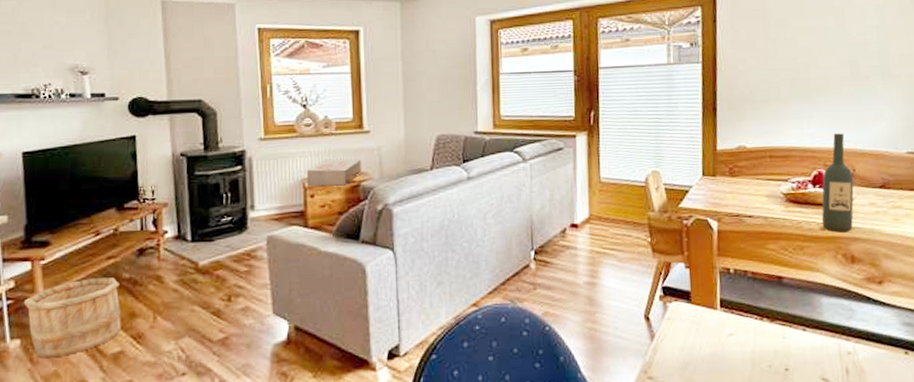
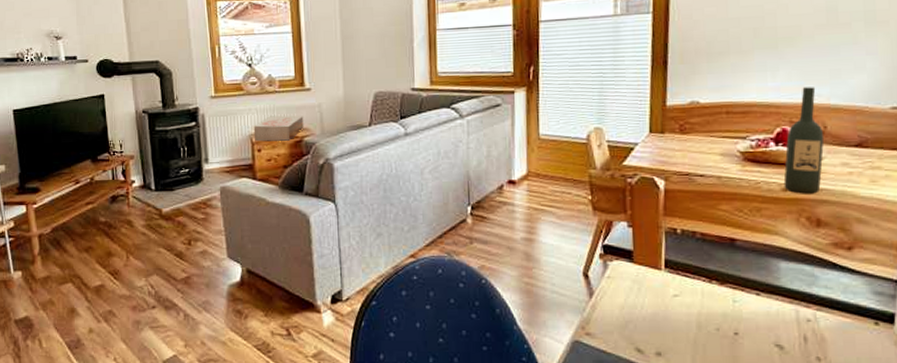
wooden bucket: present [23,277,121,358] -> none [22,221,101,288]

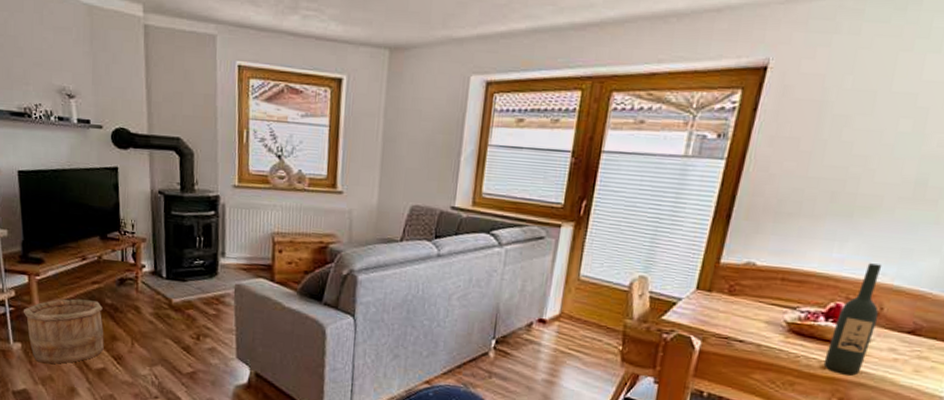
wooden bucket: none [22,221,101,288] -> present [23,298,104,364]
decorative box: present [253,115,304,142] -> none [276,216,332,245]

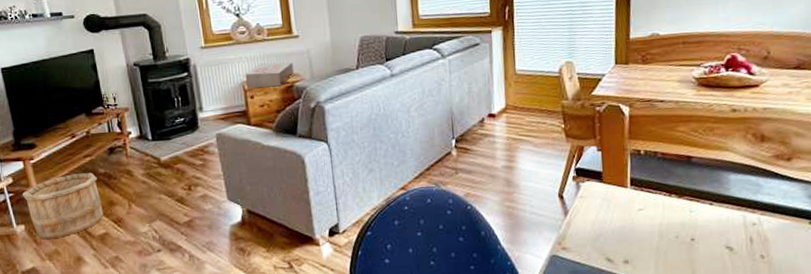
decorative box: none [276,216,332,245] -> present [245,62,294,88]
wine bottle: present [823,263,882,377] -> none [733,16,768,115]

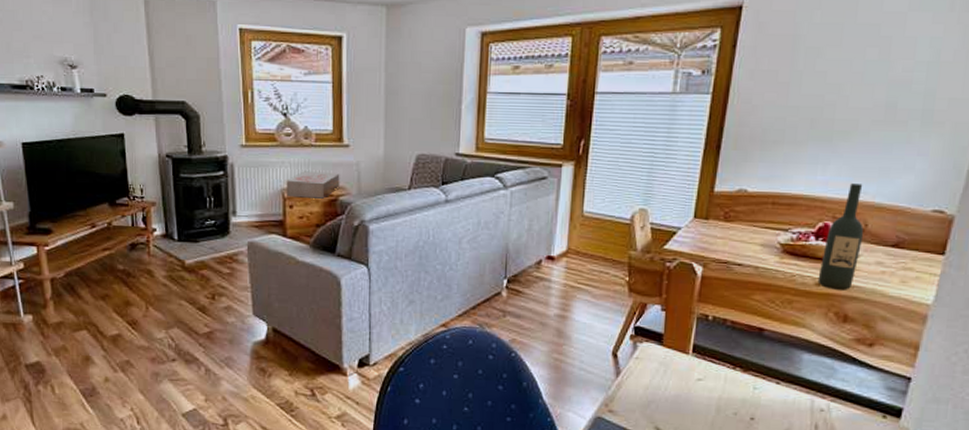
wooden bucket: present [22,173,104,239] -> none [32,266,118,334]
wine bottle: none [733,16,768,115] -> present [817,183,864,292]

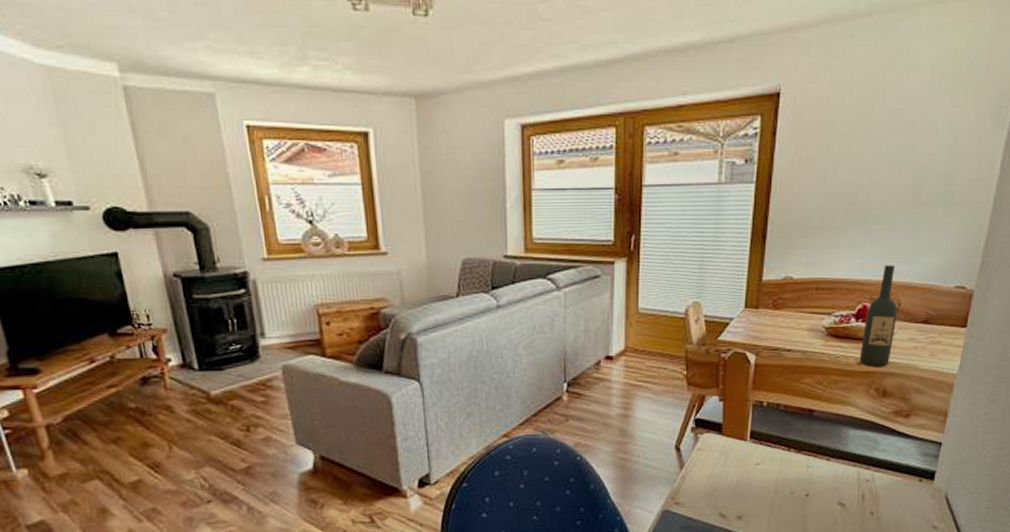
decorative box: present [286,171,340,199] -> none [319,283,381,313]

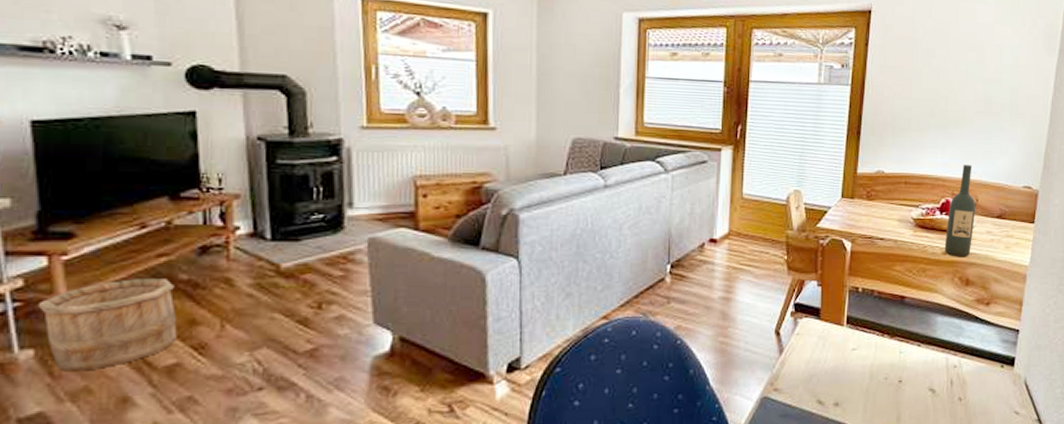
wooden bucket: none [22,407,136,487] -> present [37,278,177,371]

